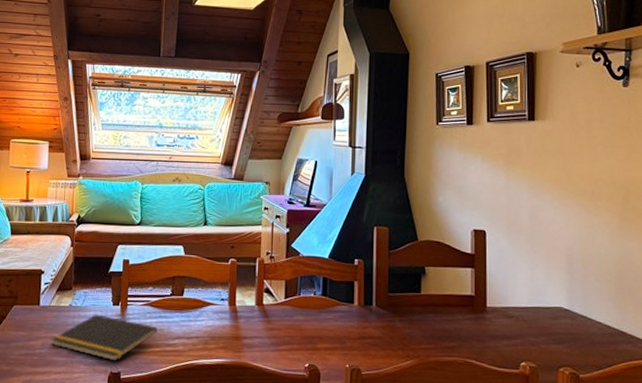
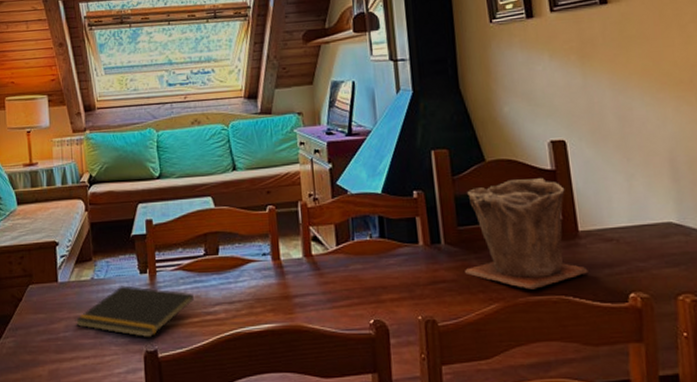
plant pot: none [390,258,490,351] -> present [465,178,588,290]

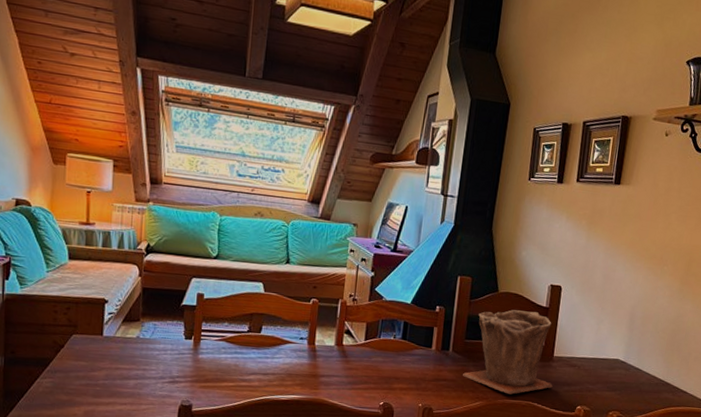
notepad: present [75,285,194,338] -> none [116,347,233,395]

